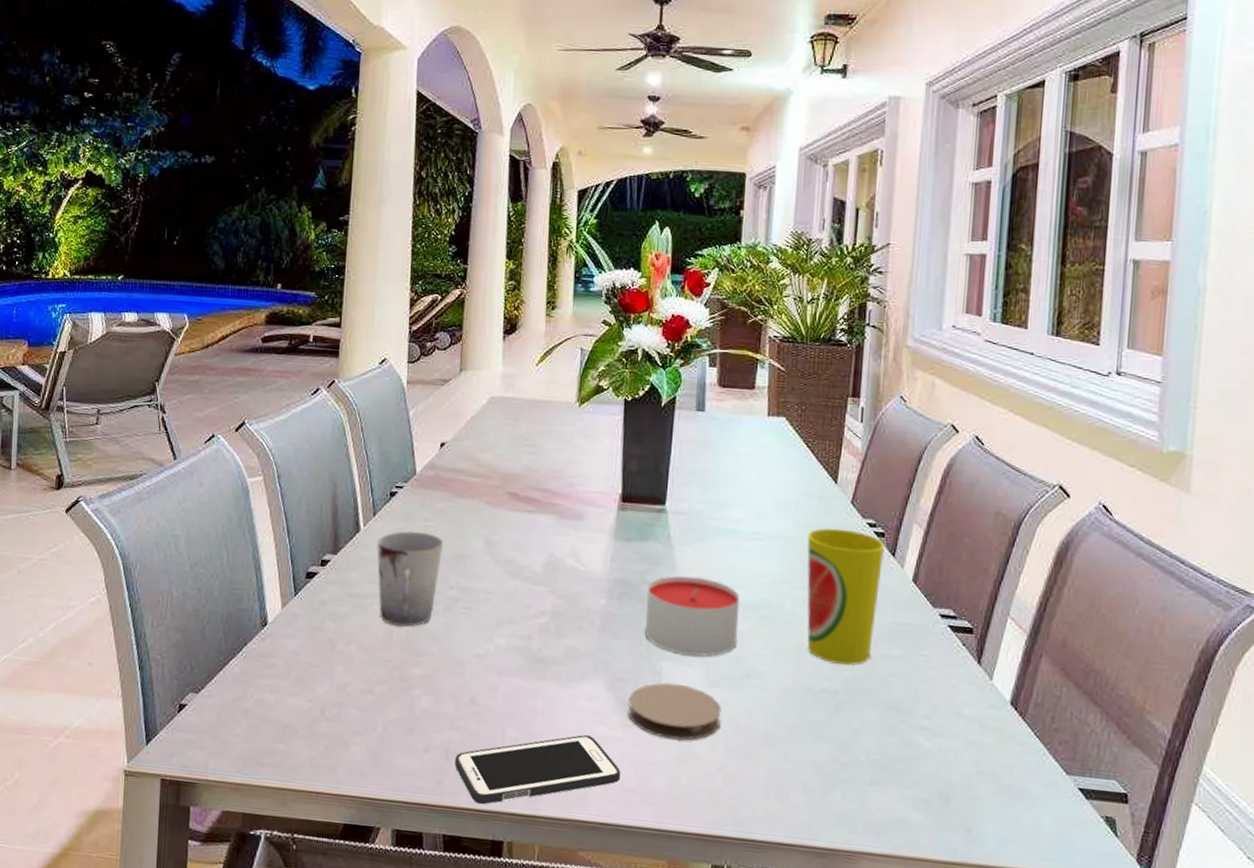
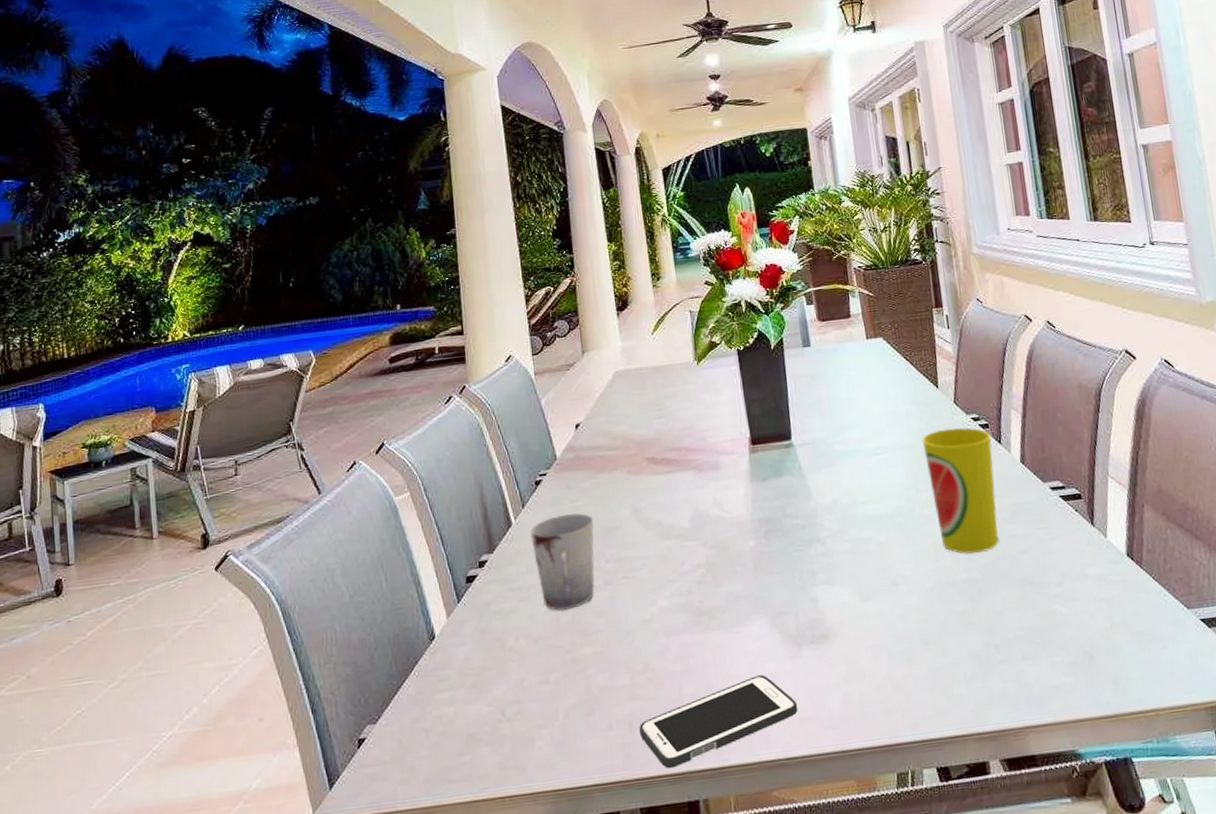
coaster: present [628,682,722,741] -> none [791,605,880,661]
candle: present [644,575,740,657] -> none [789,500,880,577]

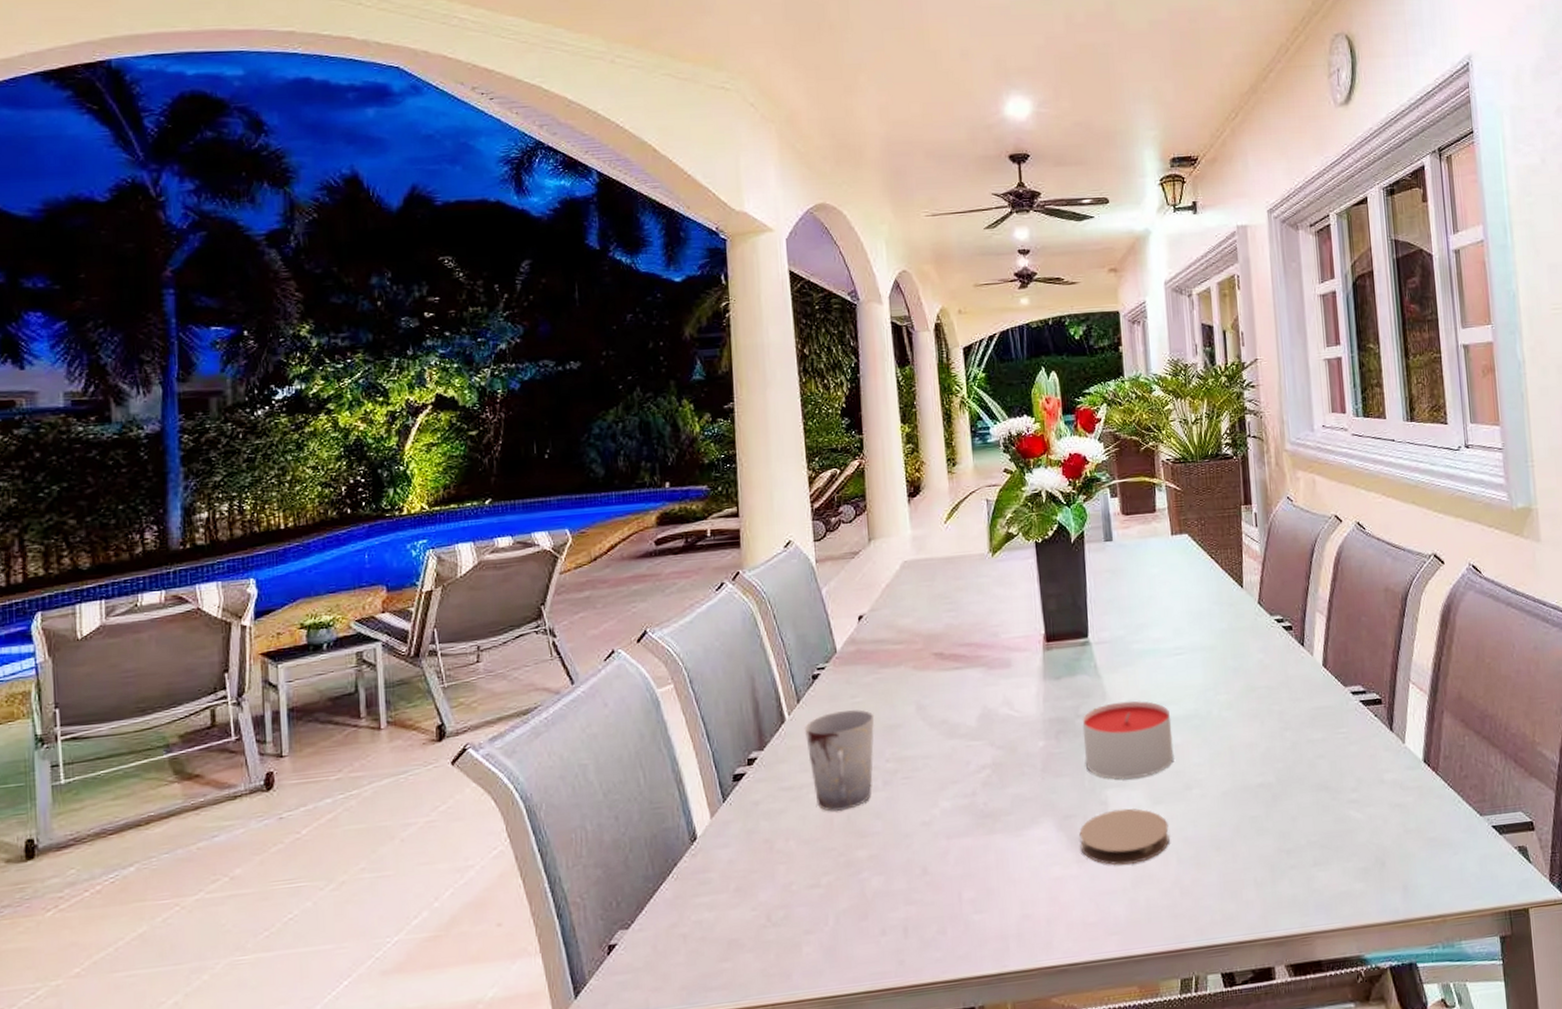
cell phone: present [639,675,798,769] -> none [914,879,1082,975]
candle: none [789,500,880,577] -> present [1082,700,1174,779]
coaster: none [791,605,880,661] -> present [1079,808,1170,866]
cup: present [921,427,999,555] -> none [1223,628,1296,758]

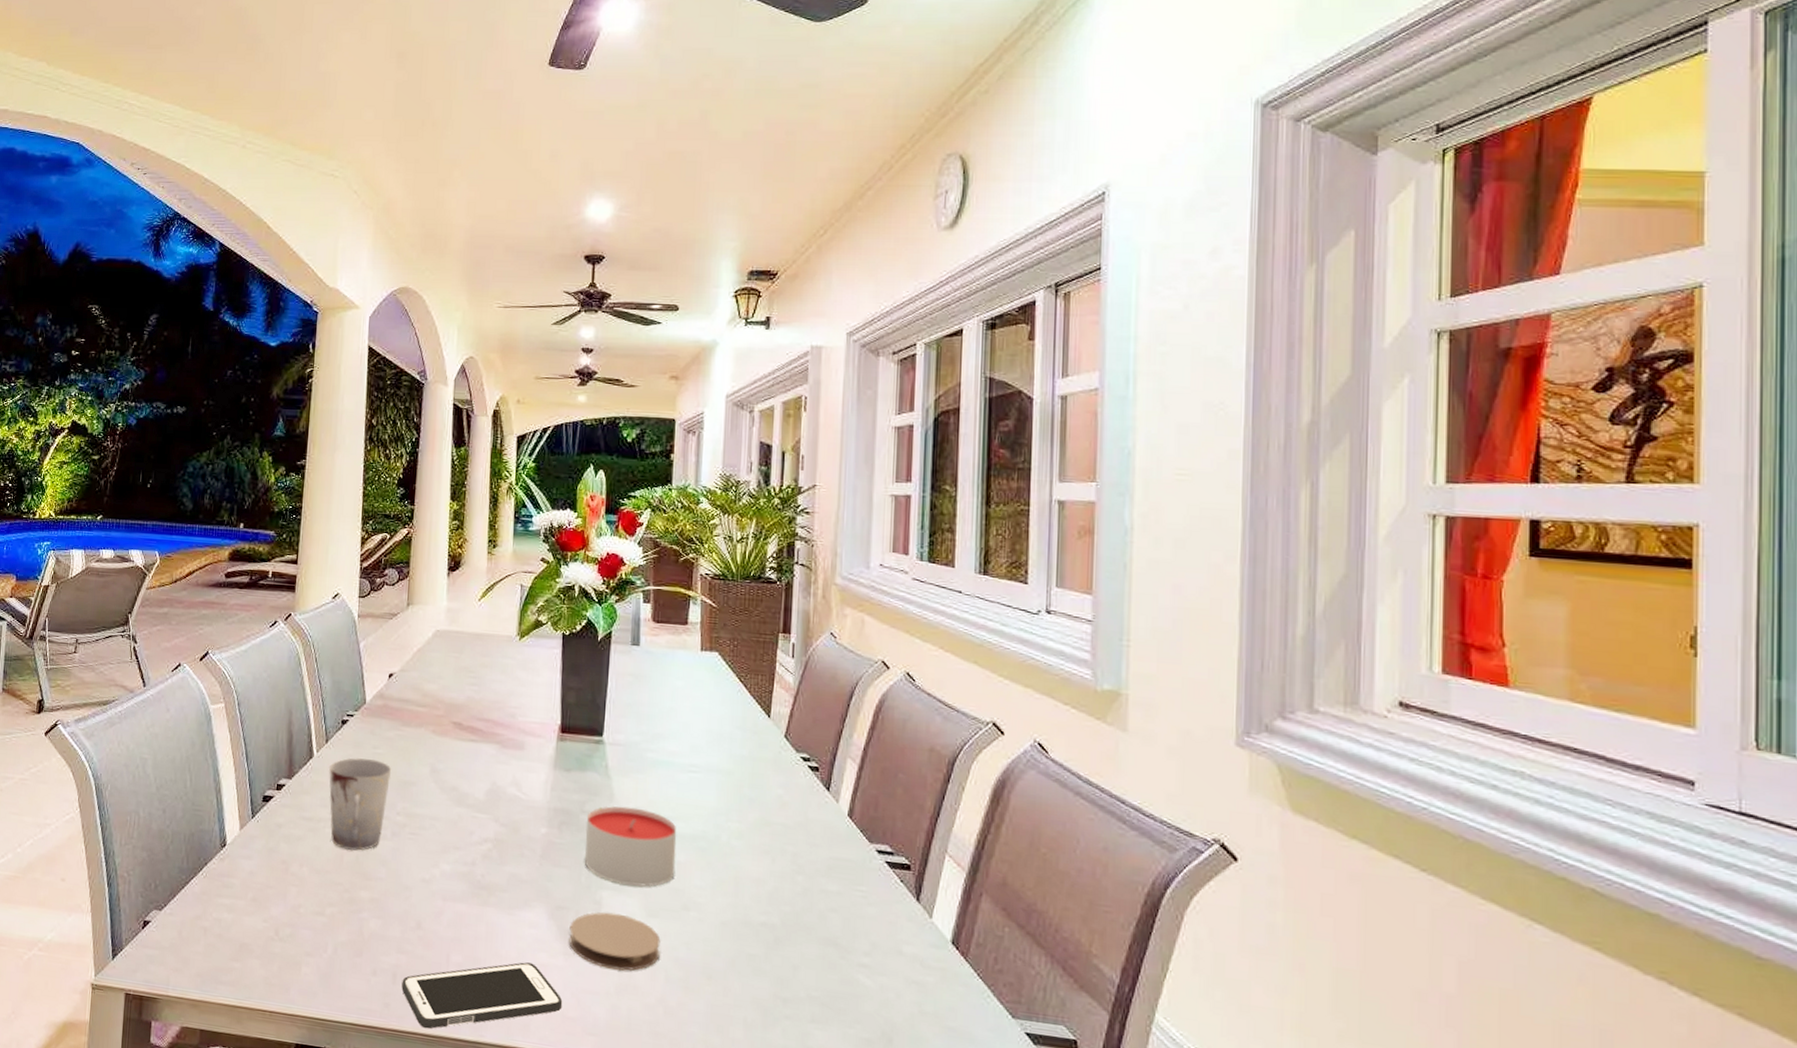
cell phone: none [914,879,1082,975] -> present [401,962,563,1029]

